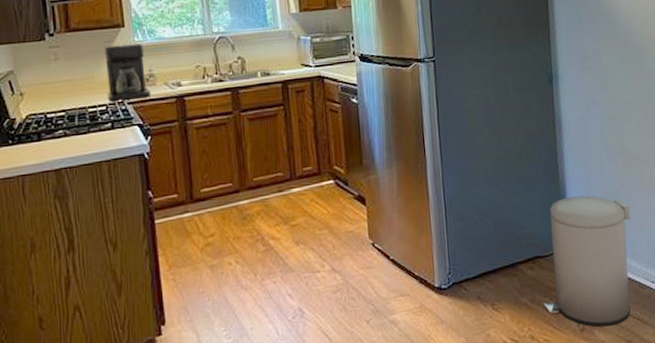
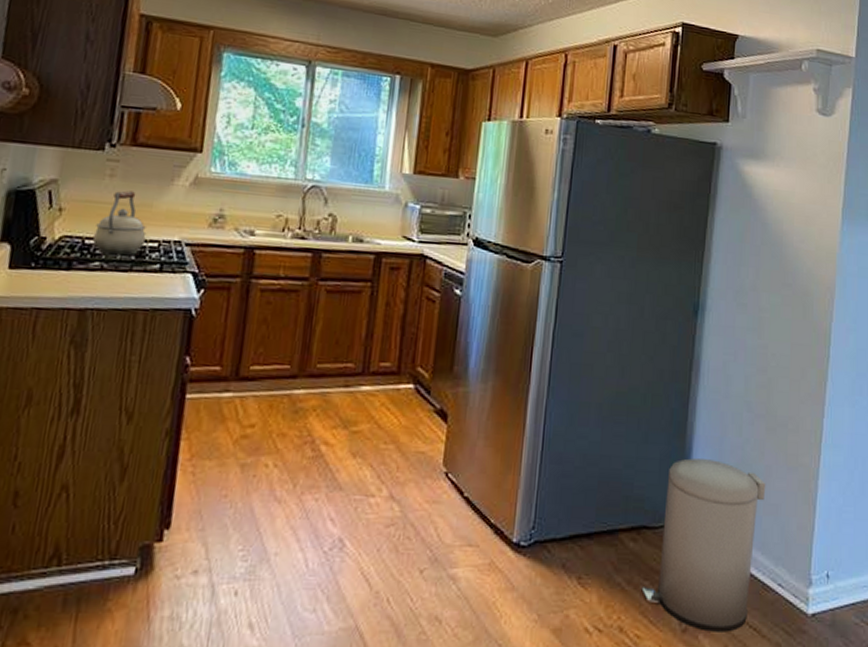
kettle: none [52,68,95,123] -> present [92,190,146,256]
coffee maker: present [104,43,151,102] -> none [162,171,220,242]

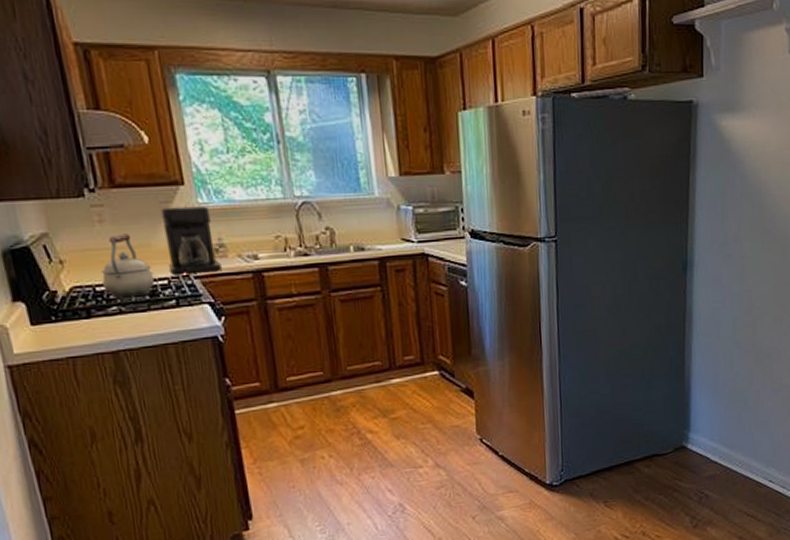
coffee maker: none [162,171,220,242] -> present [160,206,222,276]
pedal bin: present [641,458,766,632] -> none [657,393,756,524]

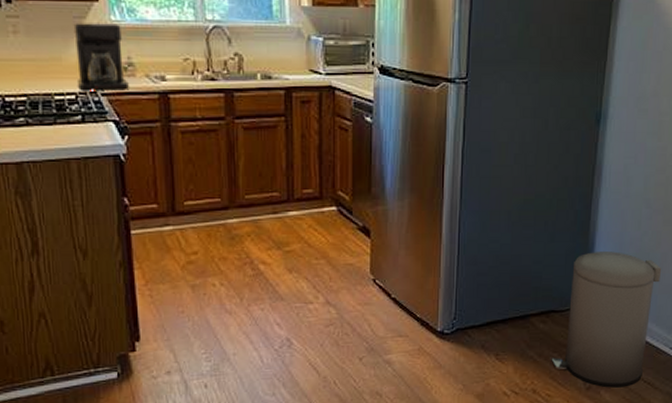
kettle: present [101,233,155,299] -> none [11,46,63,110]
pedal bin: none [657,393,756,524] -> present [551,251,662,388]

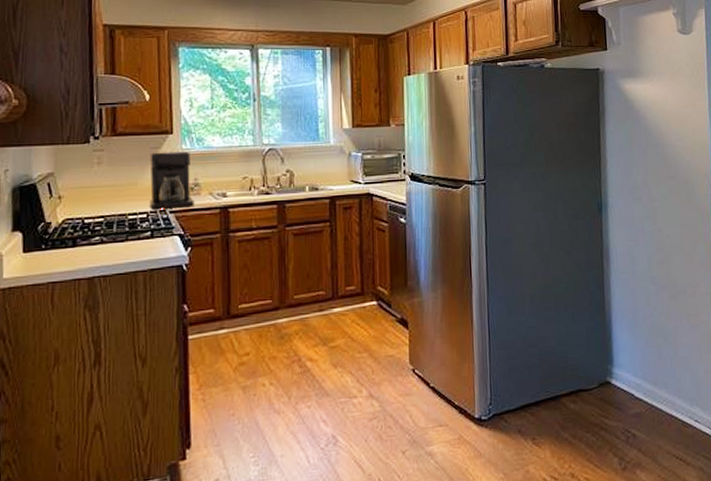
pedal bin: present [551,251,662,388] -> none [585,327,676,467]

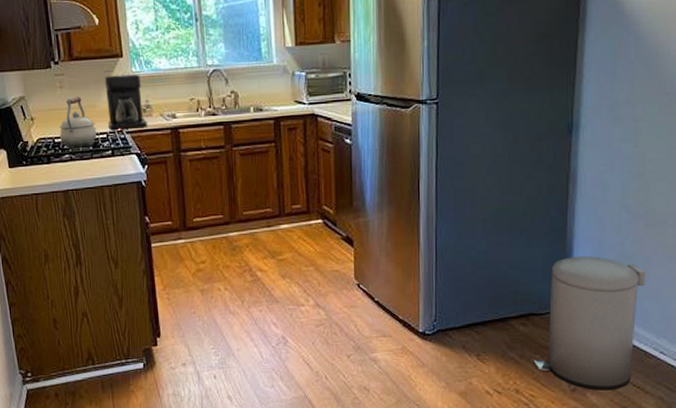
kettle: none [90,174,136,230] -> present [59,97,97,148]
pedal bin: none [585,327,676,467] -> present [533,256,646,390]

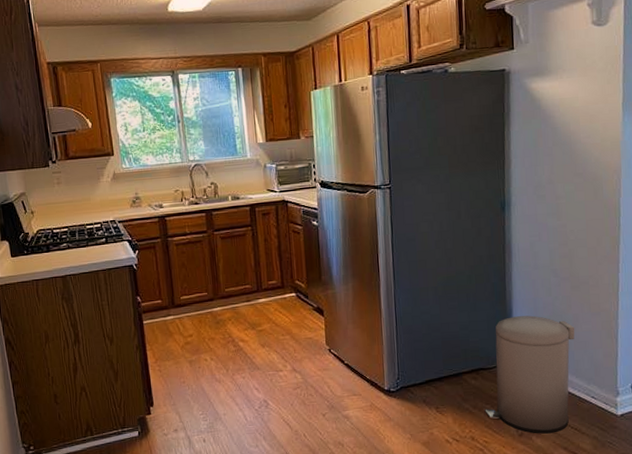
kettle: present [59,97,97,148] -> none [57,191,92,238]
coffee maker: present [104,74,147,131] -> none [97,170,137,221]

